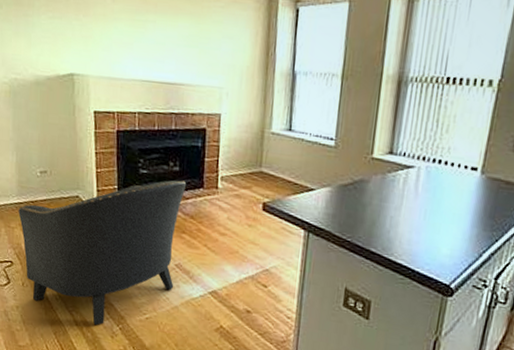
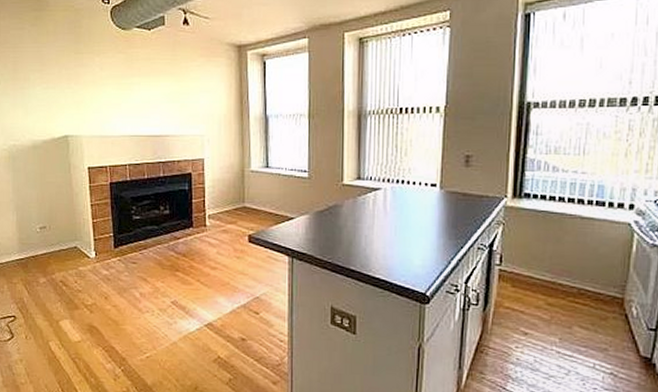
chair: present [18,180,187,326] -> none [20,222,177,370]

